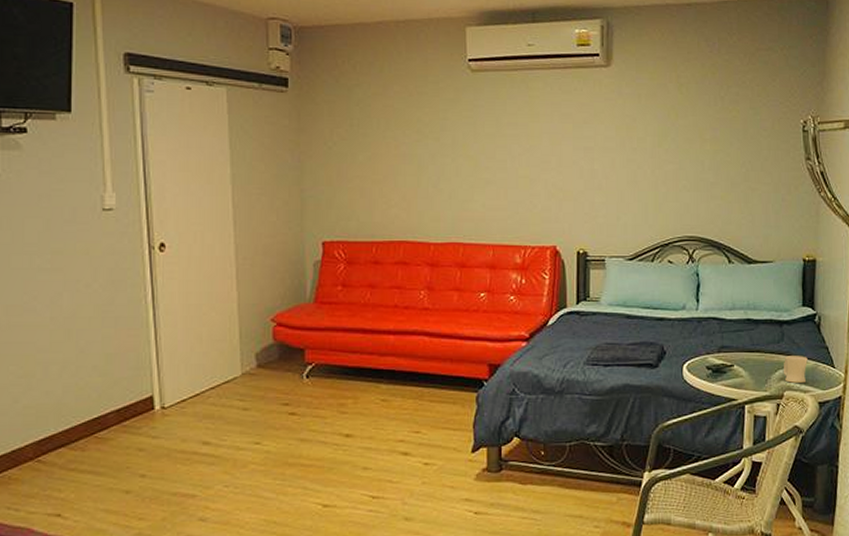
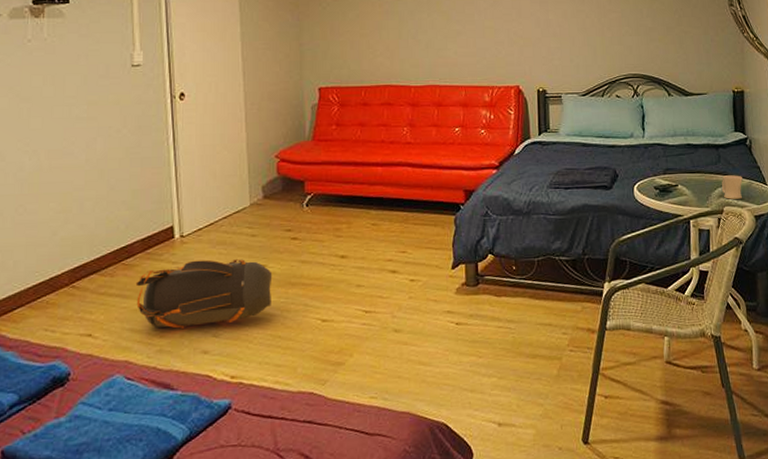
backpack: none [110,435,267,512] -> present [135,259,273,330]

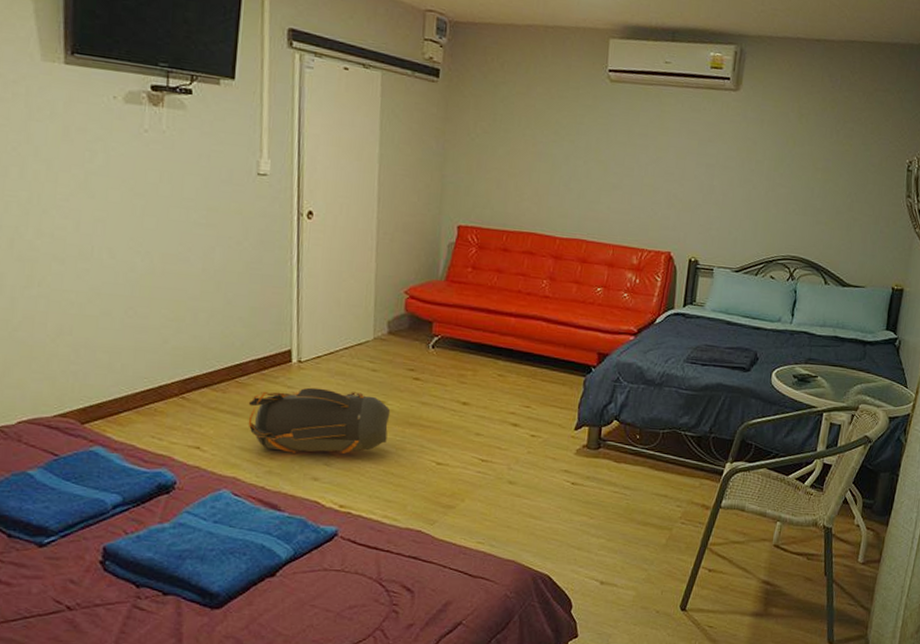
mug: present [721,175,743,200] -> none [860,373,884,399]

